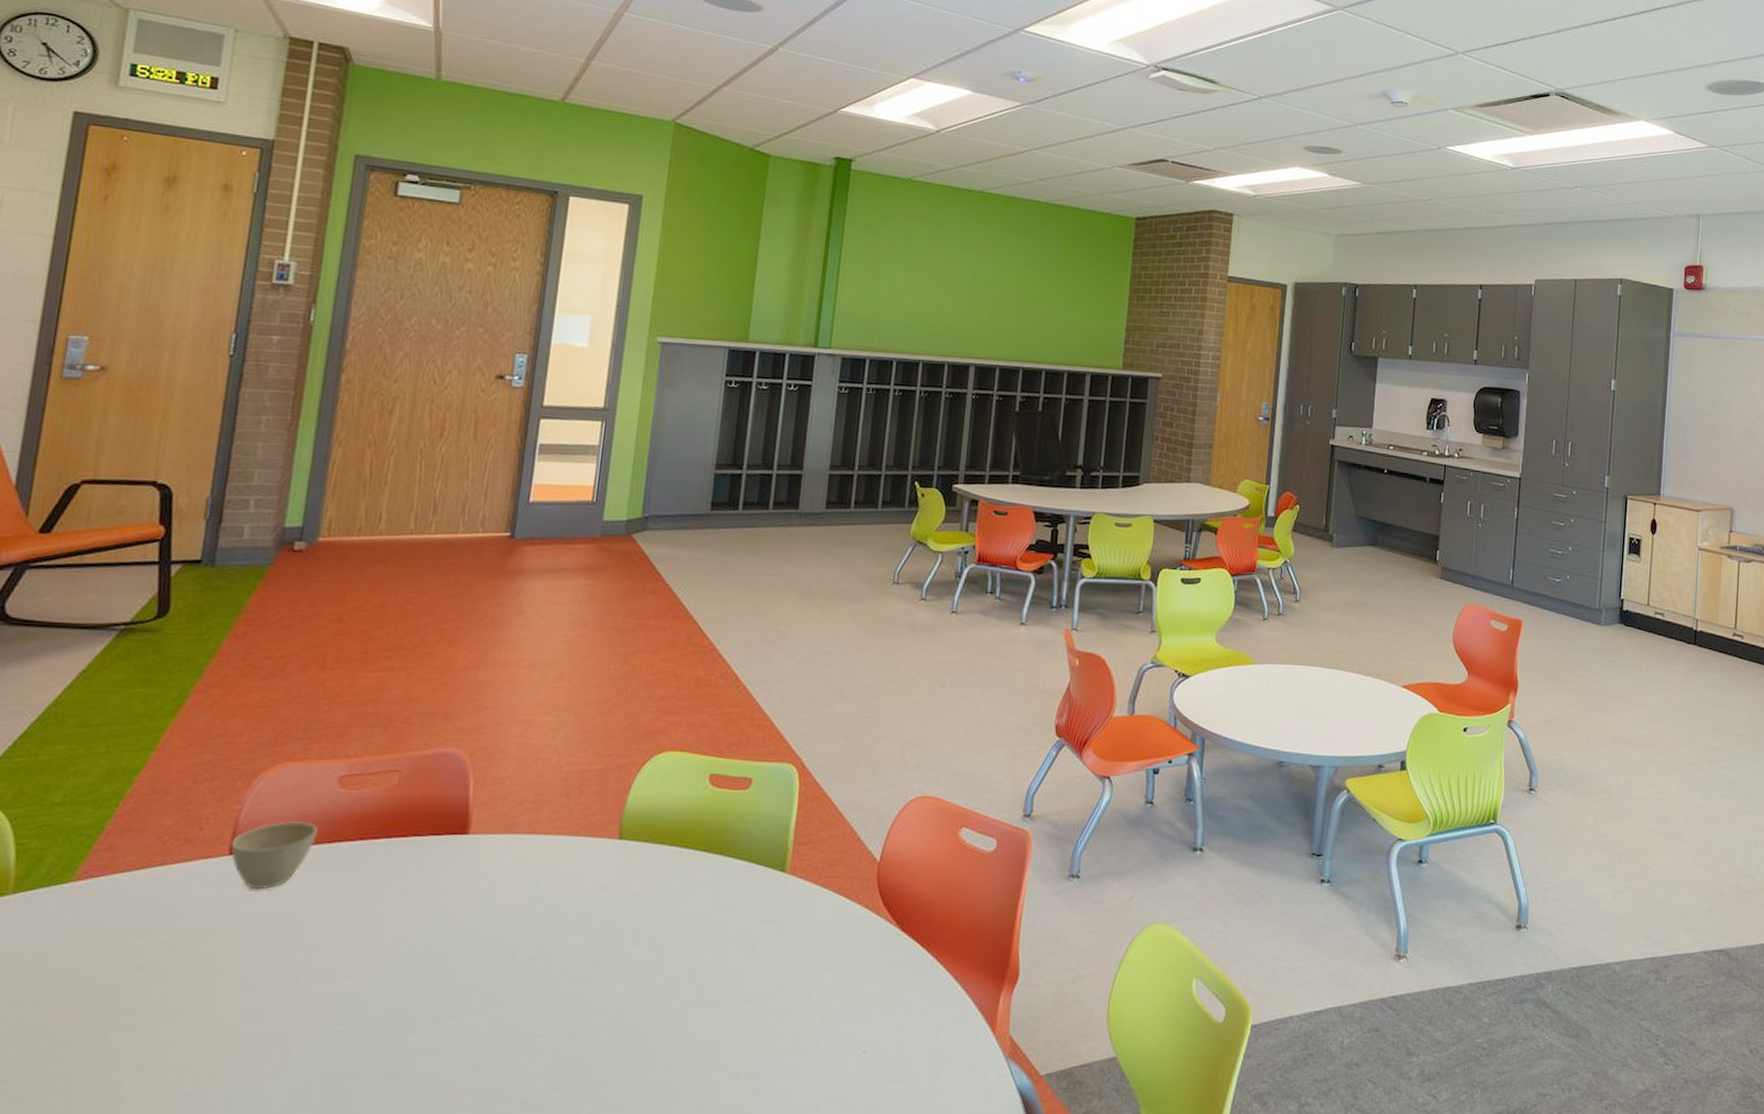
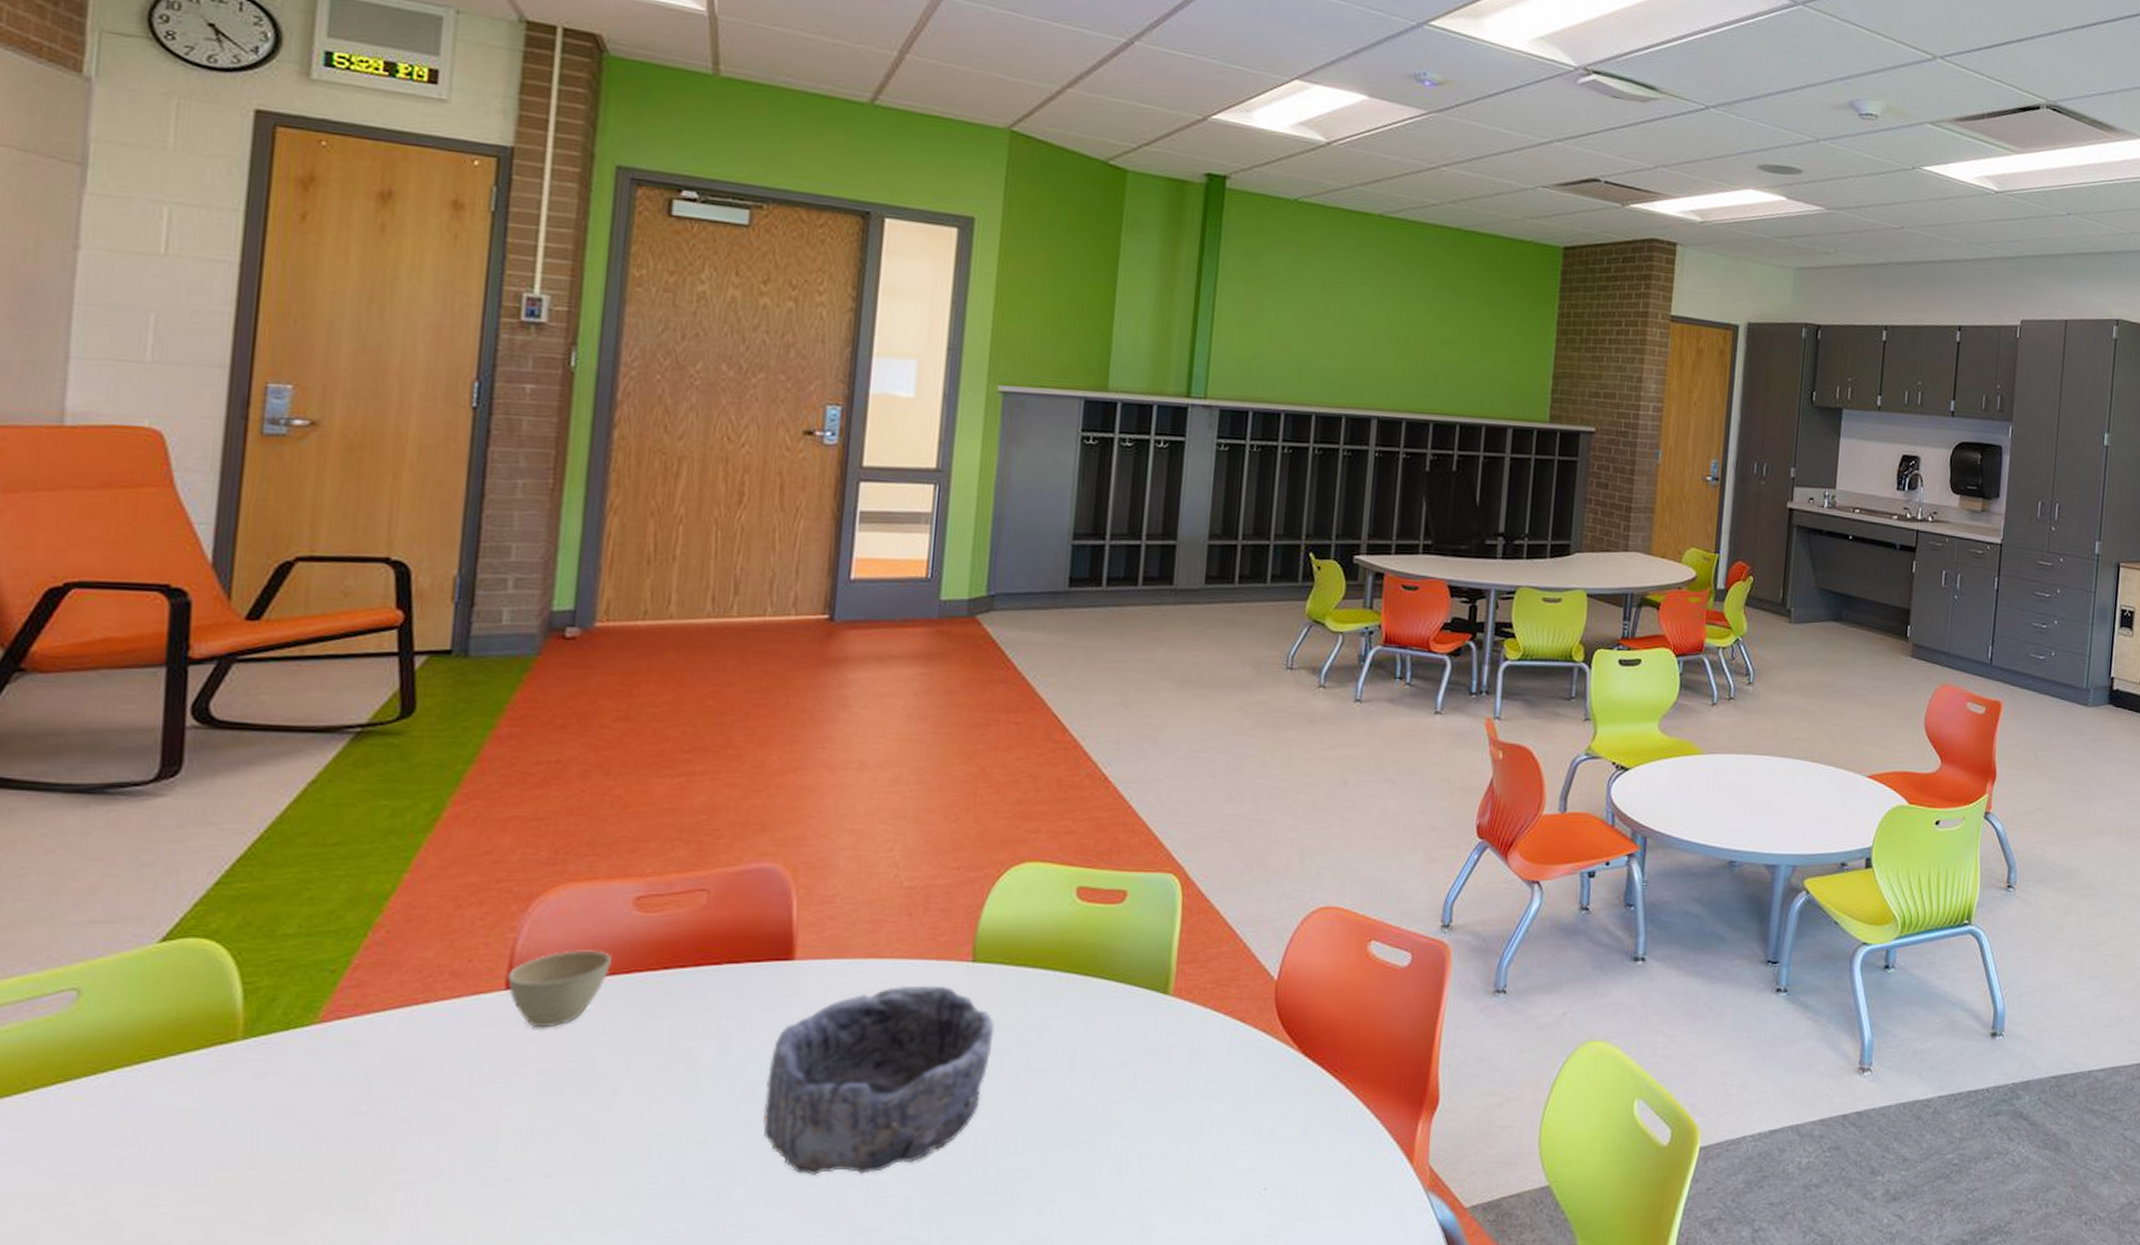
bowl: none [436,859,636,1028] -> present [763,985,995,1175]

